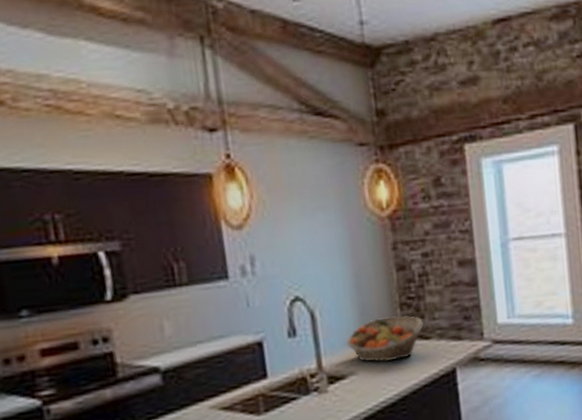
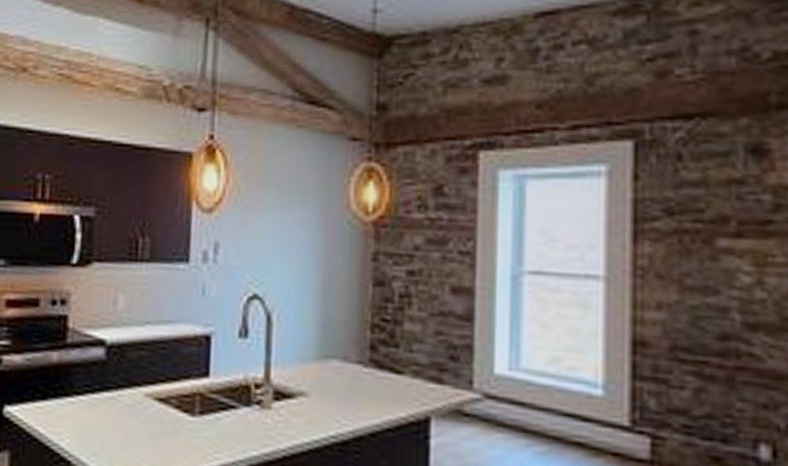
fruit basket: present [346,316,424,362] -> none [301,336,398,391]

